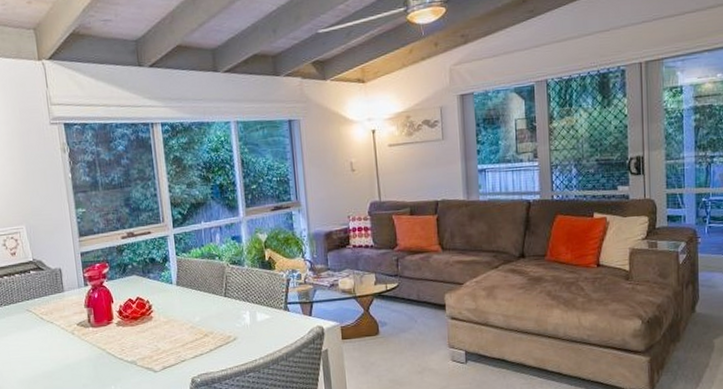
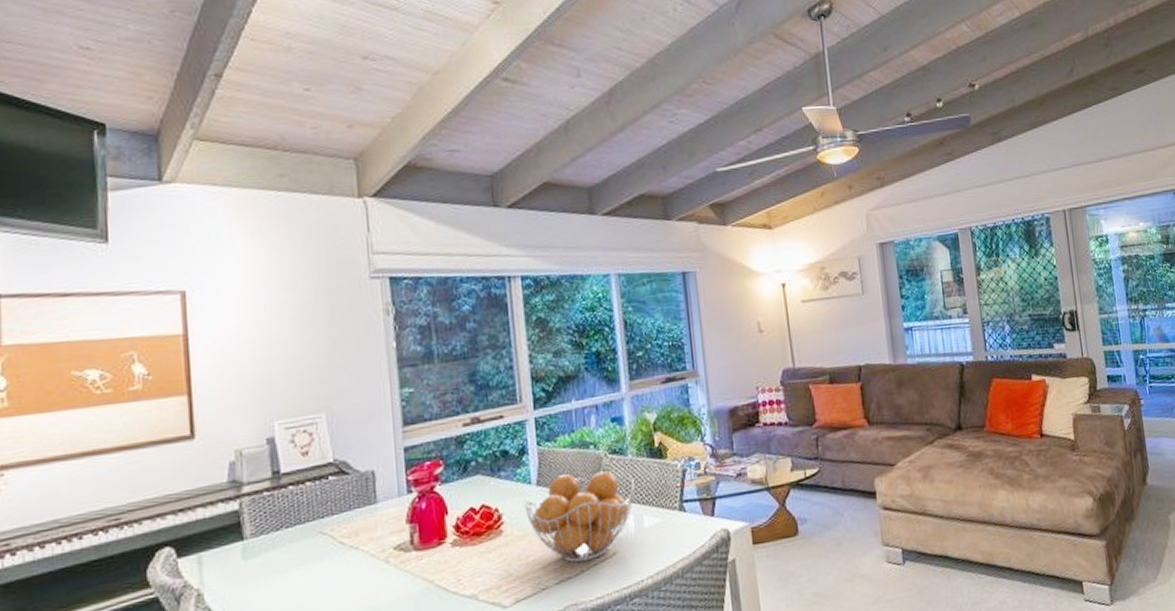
fruit basket: none [166,277,250,344] -> present [522,471,635,563]

